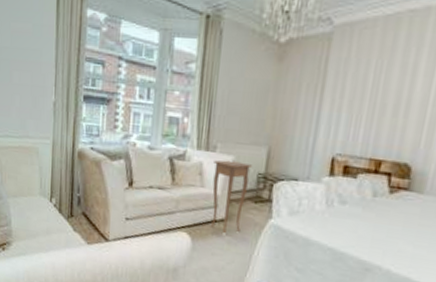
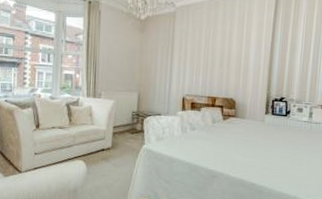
side table: present [211,160,252,233] -> none [100,103,127,158]

